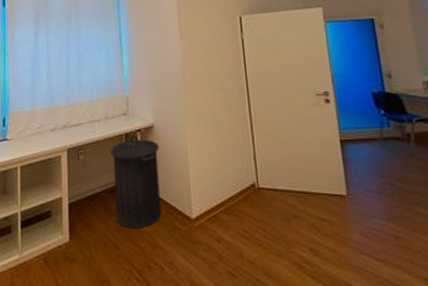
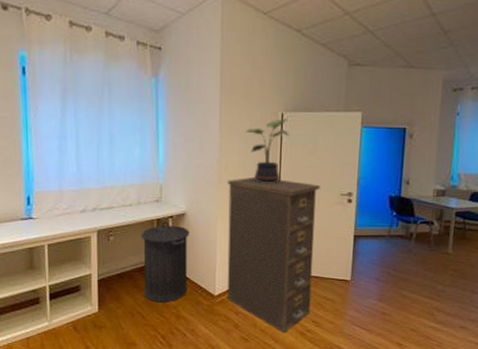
filing cabinet: none [192,82,305,267] -> present [227,176,320,334]
potted plant: none [205,21,250,89] -> present [245,119,289,183]

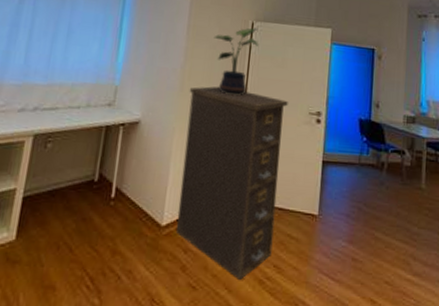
trash can: present [140,220,190,303] -> none [76,127,142,232]

